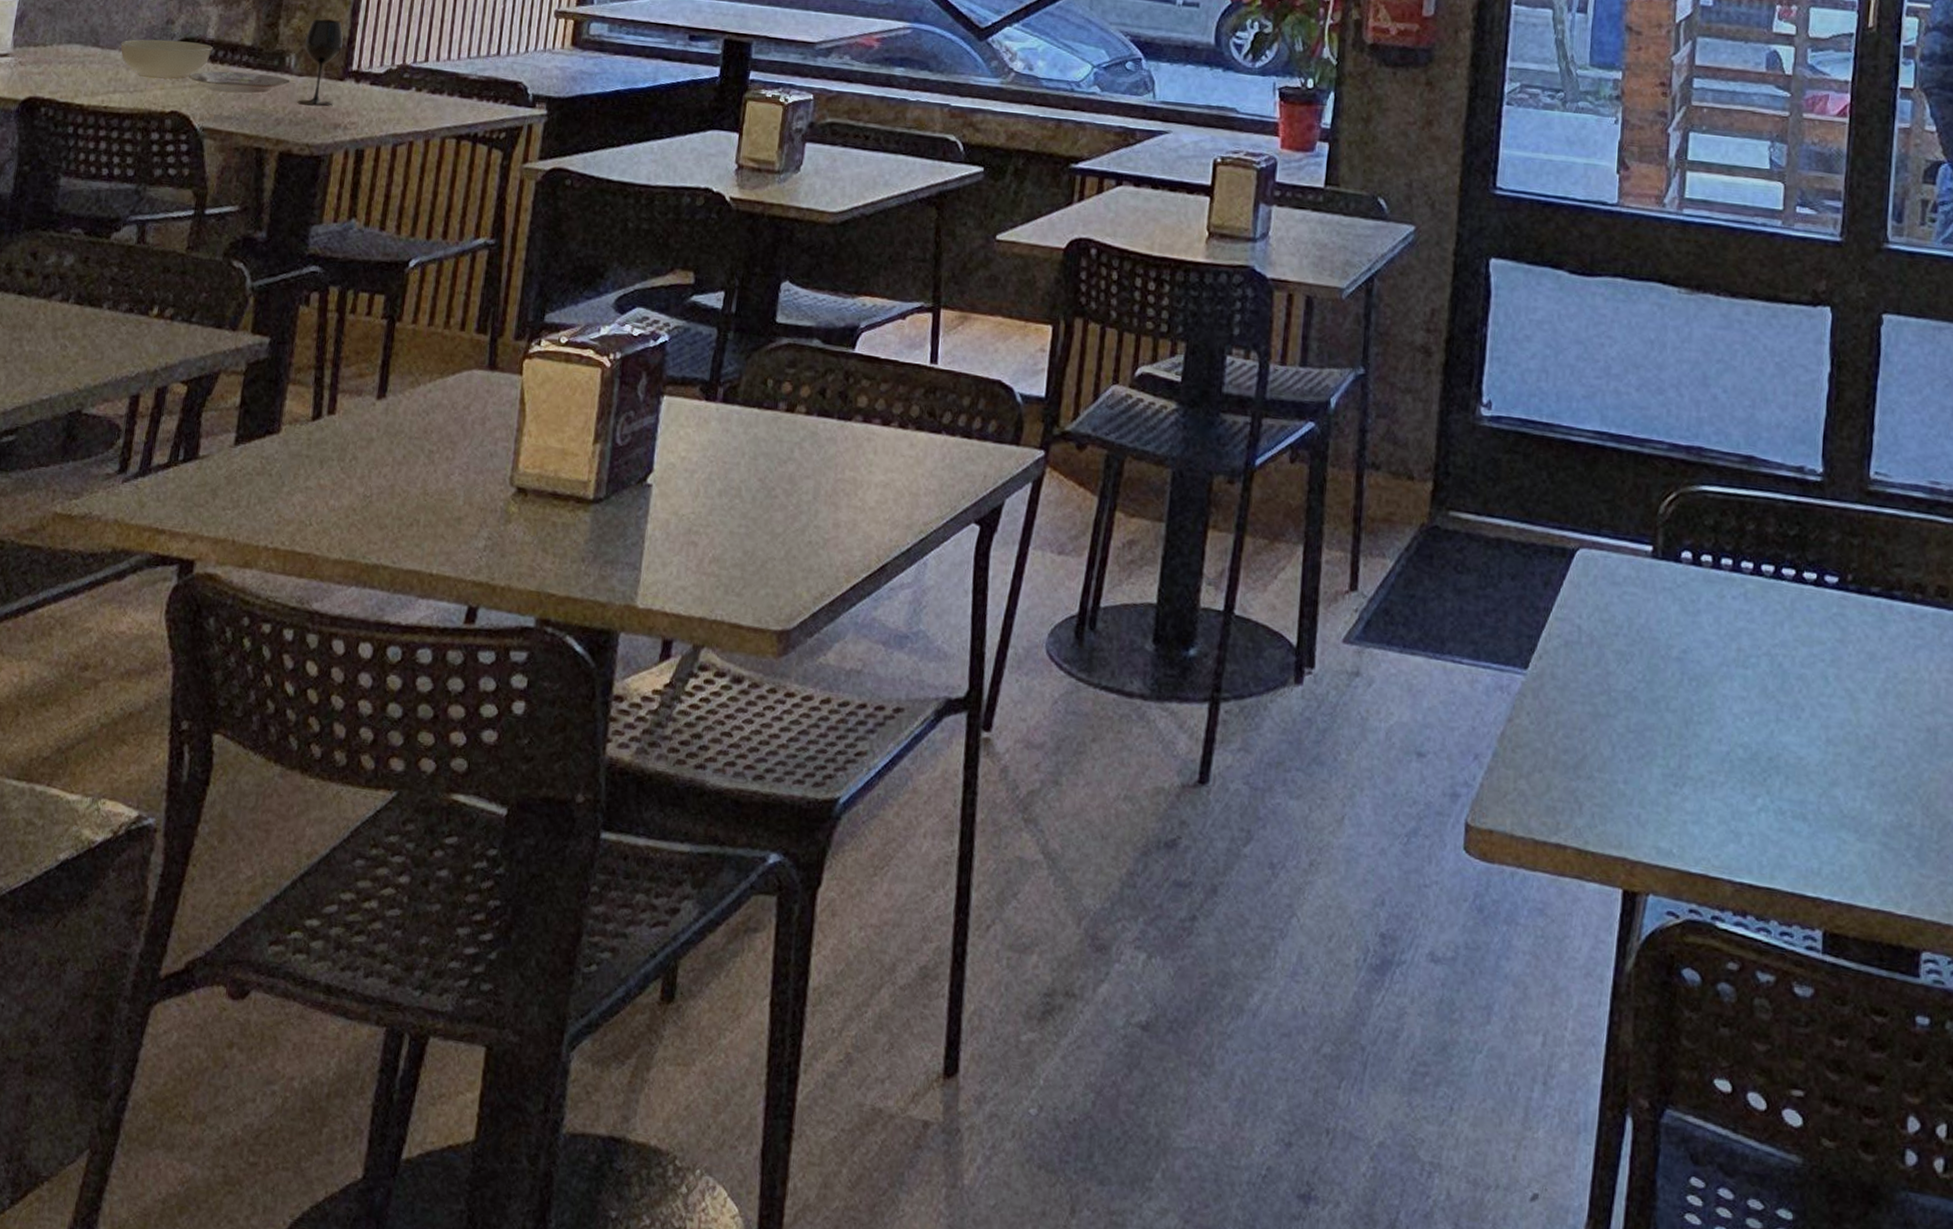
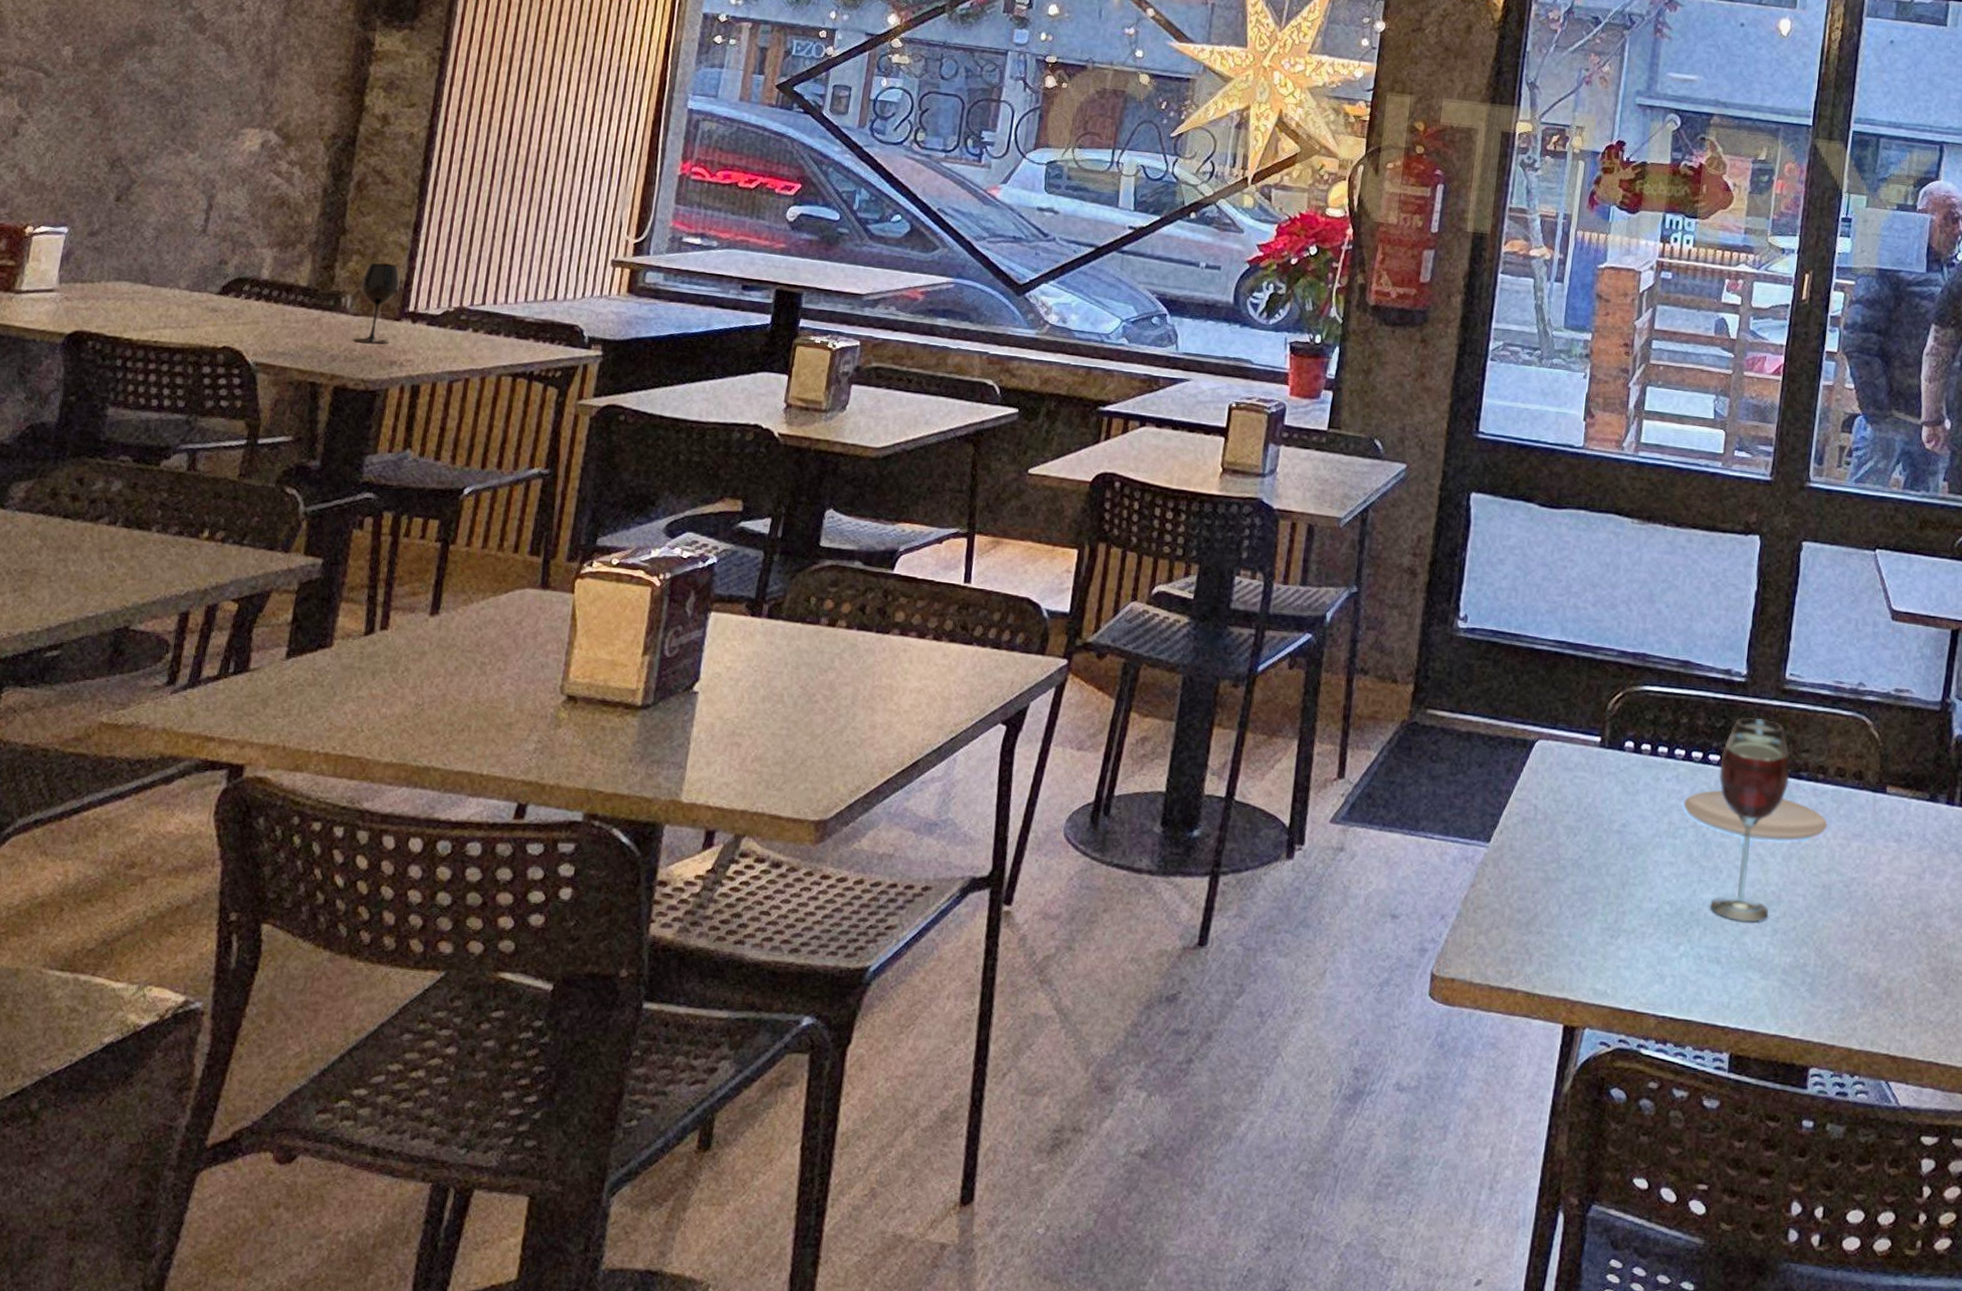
bowl: present [120,39,214,79] -> none [171,278,268,317]
plate: present [189,71,290,94] -> none [242,309,346,332]
plate: none [1754,610,1930,675] -> present [1683,789,1828,842]
wineglass: none [1791,524,1880,772] -> present [1710,717,1790,923]

